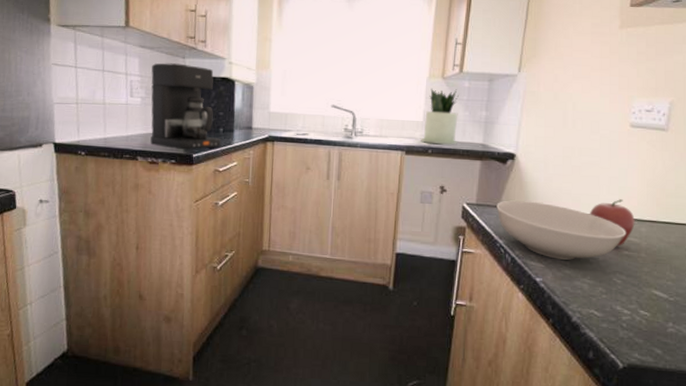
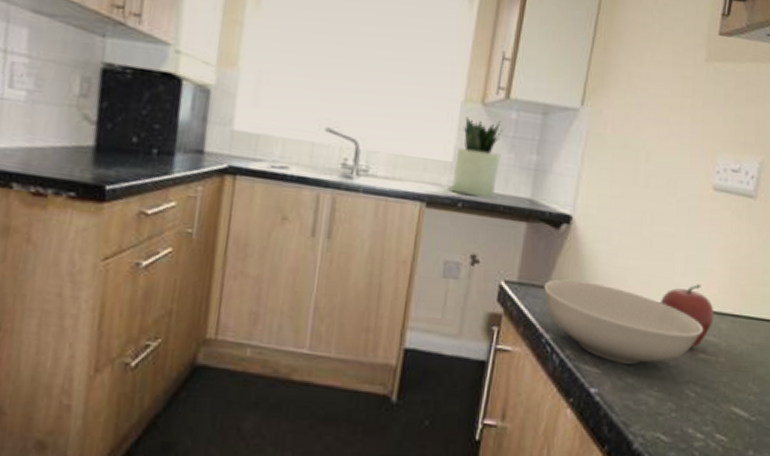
coffee maker: present [150,63,222,151] -> none [36,39,154,179]

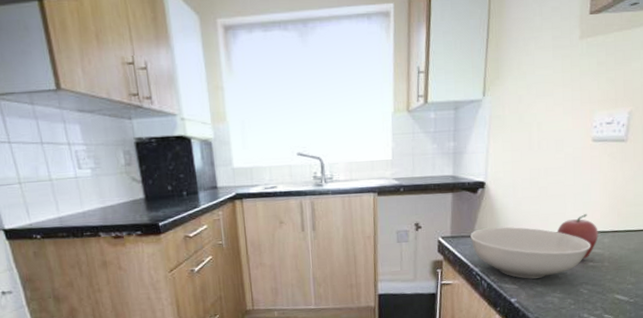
planter: present [447,116,503,199] -> none [390,122,429,182]

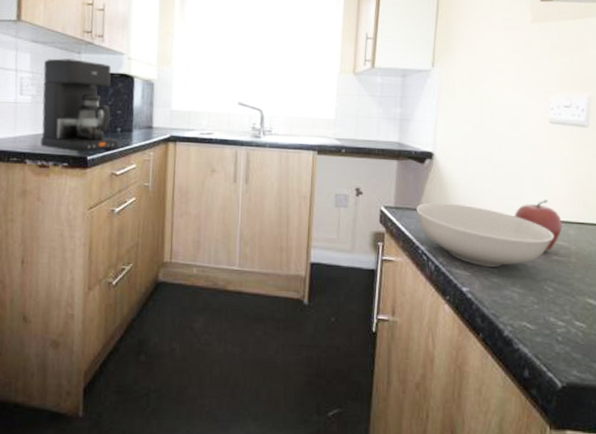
coffee maker: none [96,125,187,220] -> present [40,58,119,153]

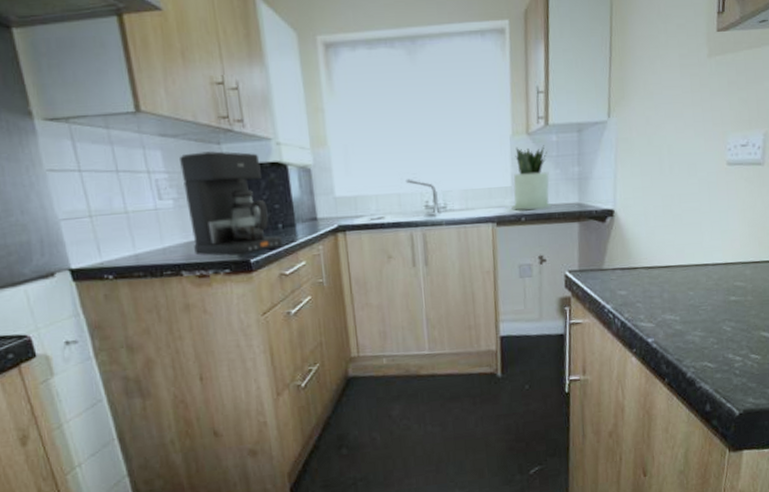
planter: none [332,84,373,144] -> present [510,145,553,211]
bowl: present [416,202,555,267] -> none [600,258,732,316]
fruit: present [514,200,563,251] -> none [694,243,740,293]

